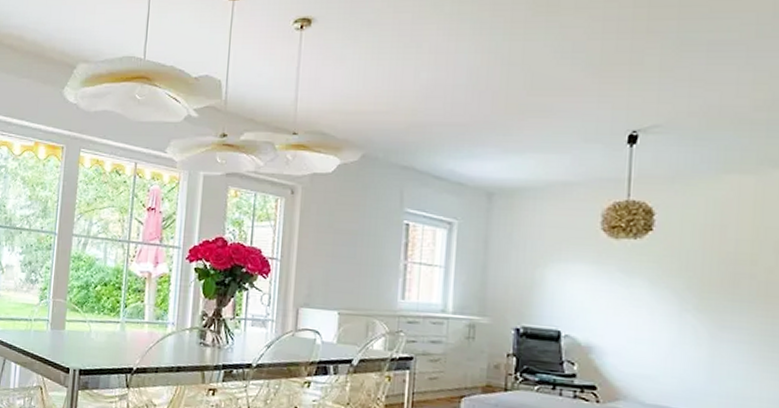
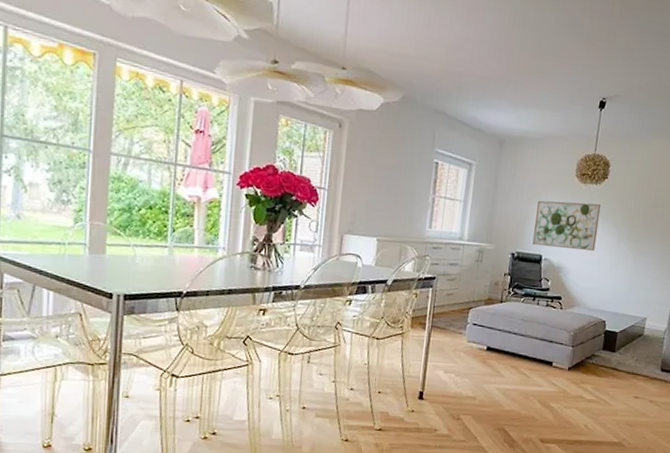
wall art: none [545,261,647,327] -> present [532,200,602,252]

